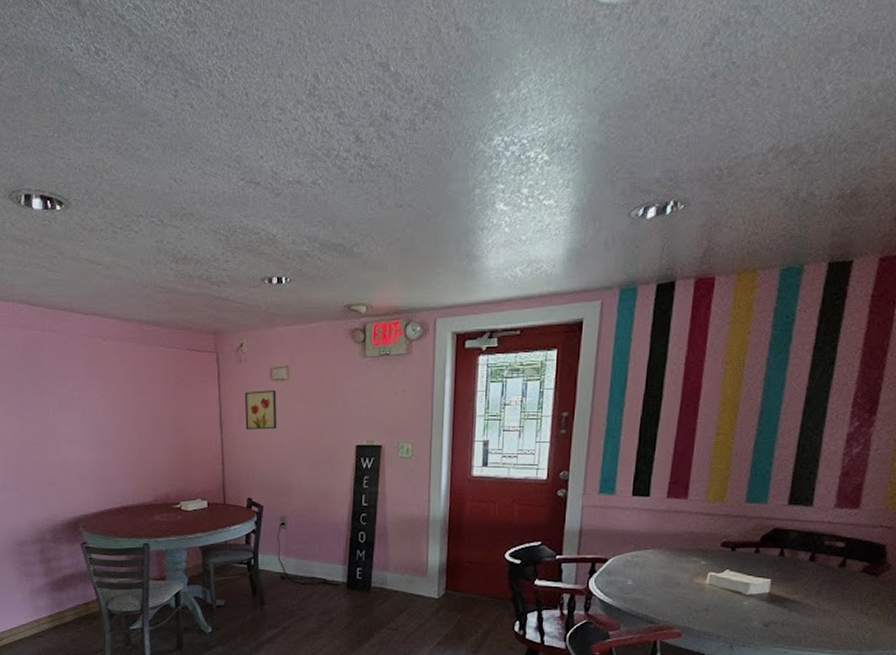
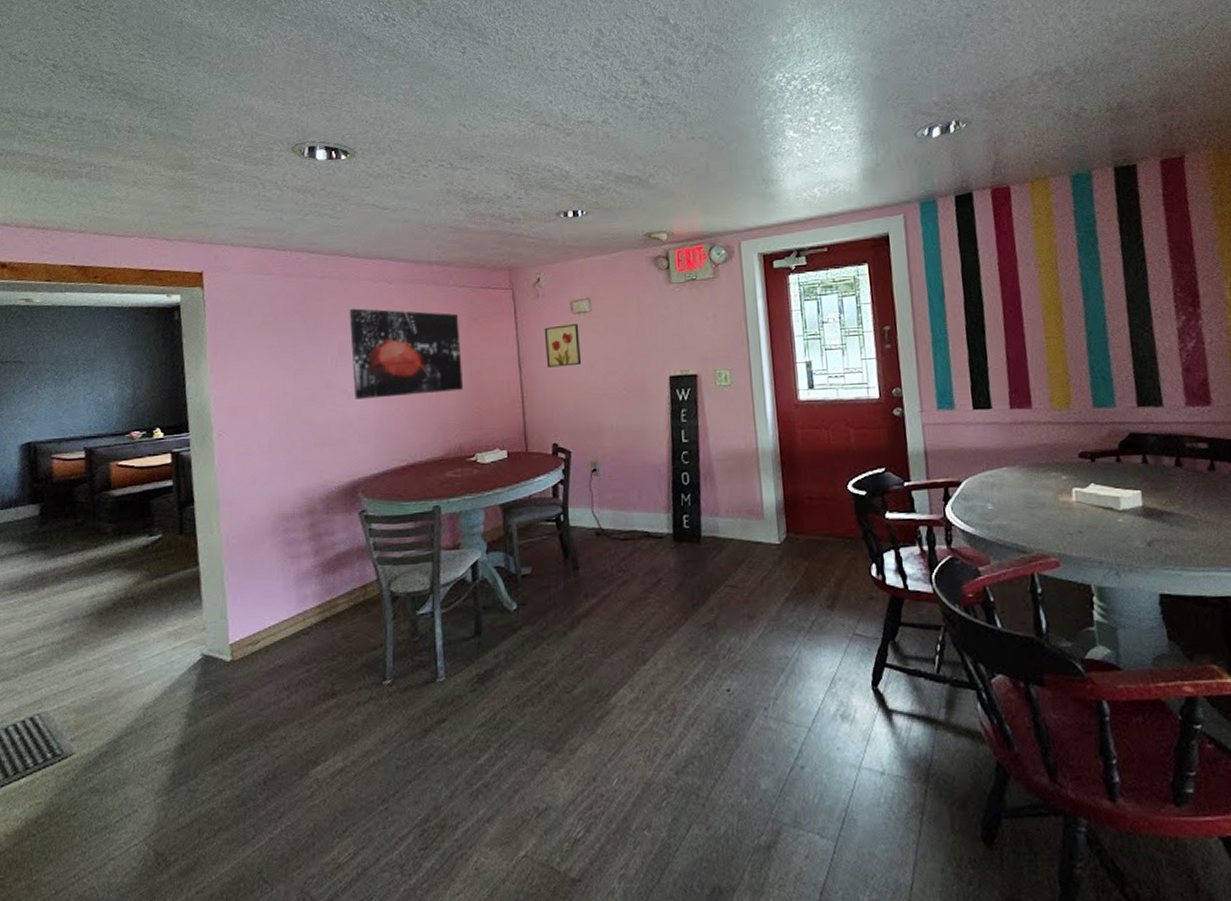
wall art: none [68,362,171,447] -> present [349,308,464,400]

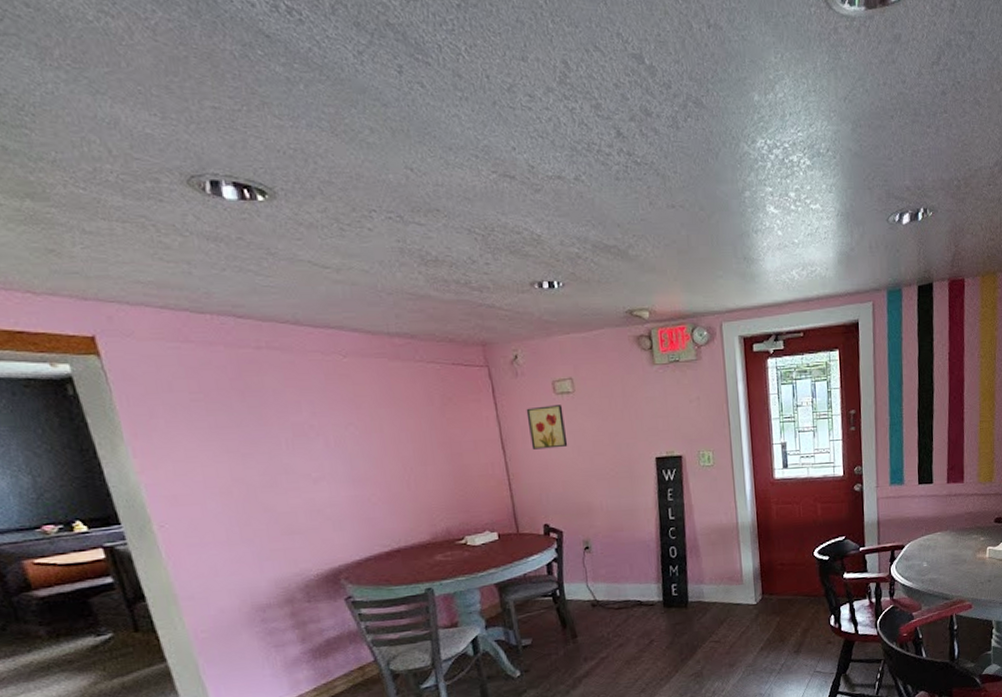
wall art: present [349,308,464,400] -> none [299,384,445,485]

